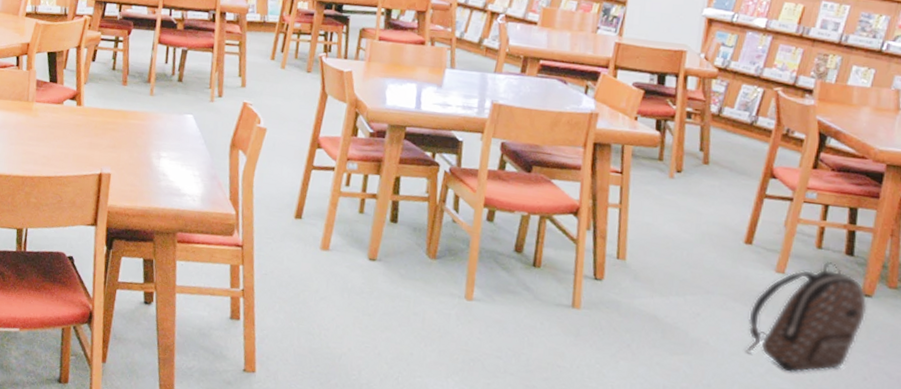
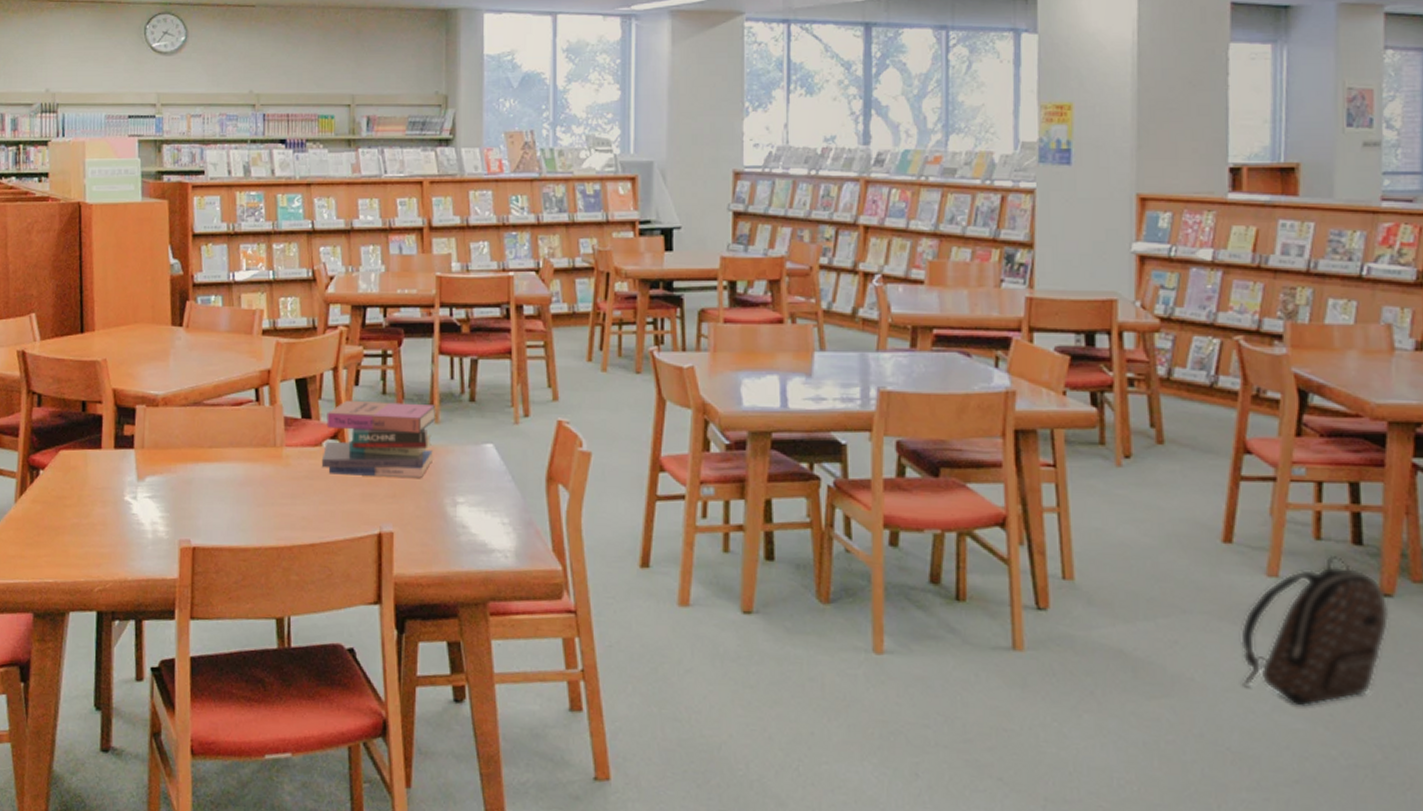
books: none [61,71,151,135] -> present [321,400,436,478]

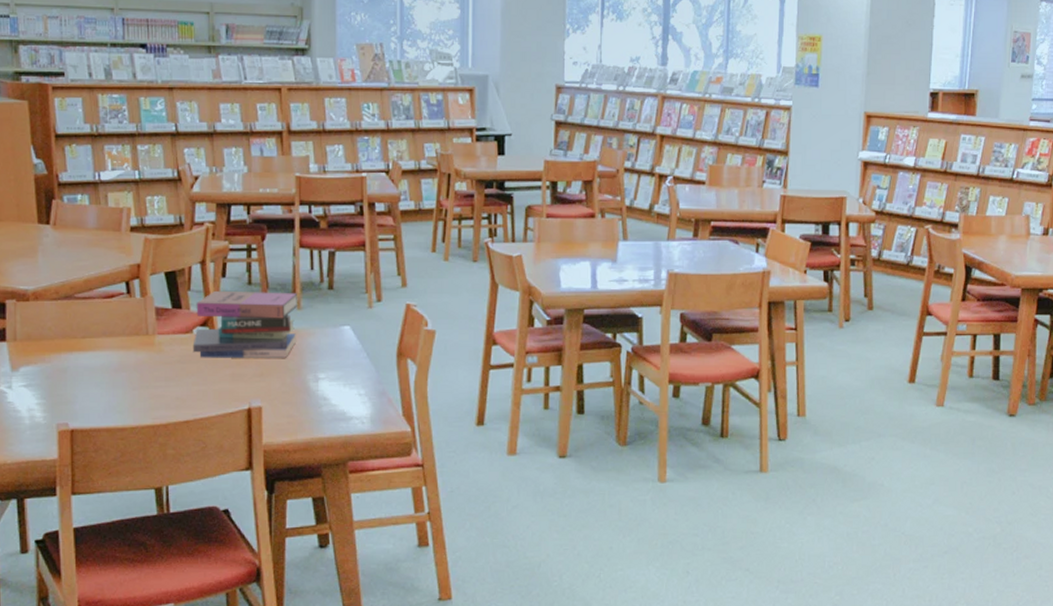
backpack: present [1240,556,1390,705] -> none [915,389,1012,498]

